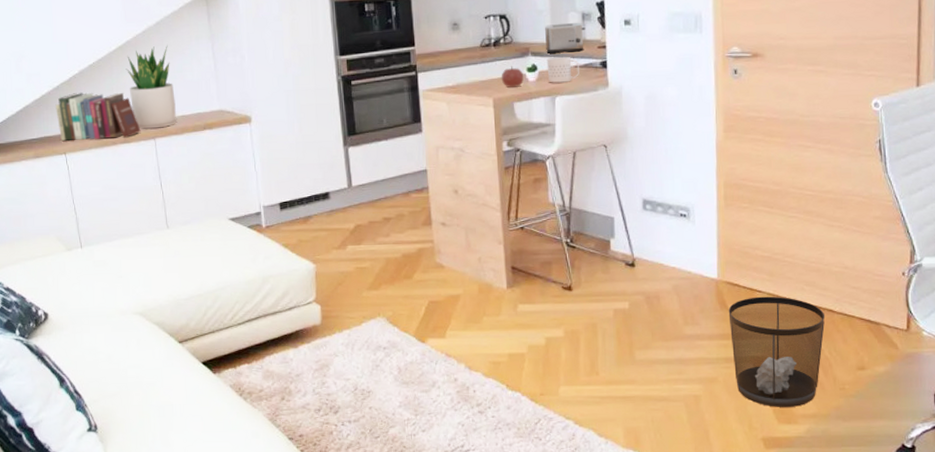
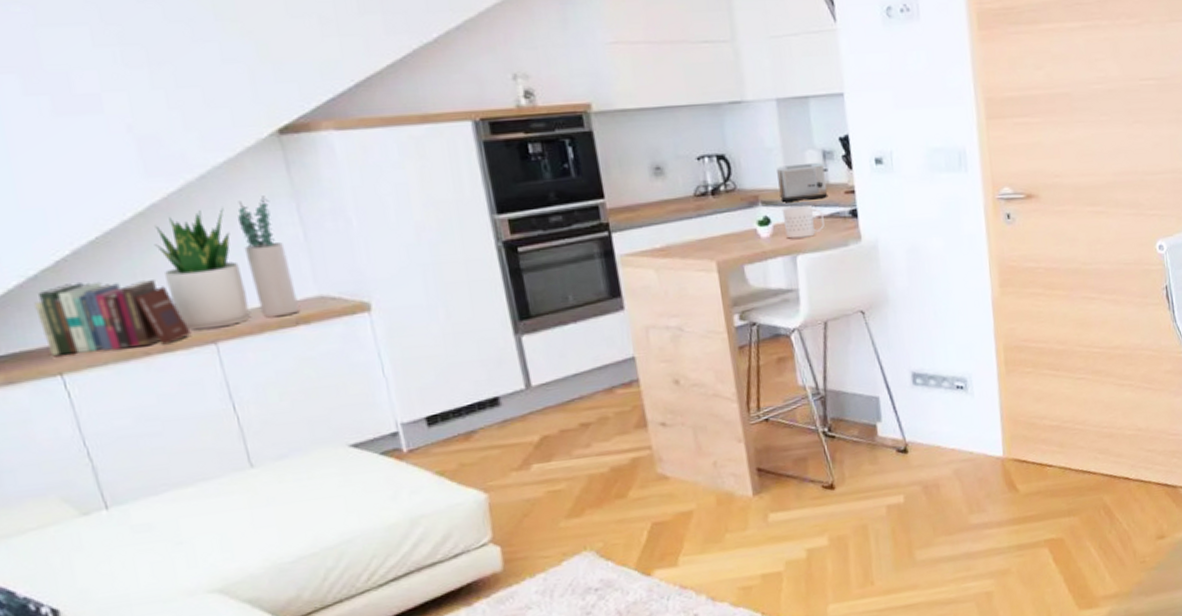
vase: none [175,37,207,124] -> present [237,195,300,318]
fruit: present [501,66,524,88] -> none [724,219,755,247]
waste bin: present [728,296,826,407] -> none [1017,469,1121,593]

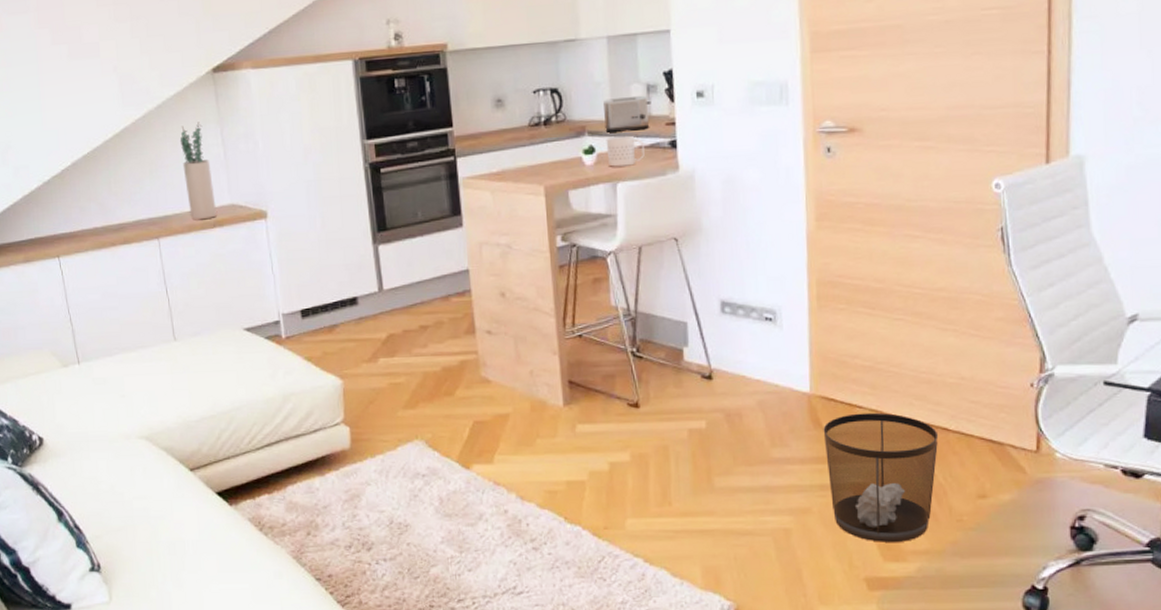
books: present [34,280,192,356] -> none [46,186,143,242]
planter: present [154,209,250,331] -> none [124,132,183,228]
waste bin: none [1017,469,1121,593] -> present [823,412,939,542]

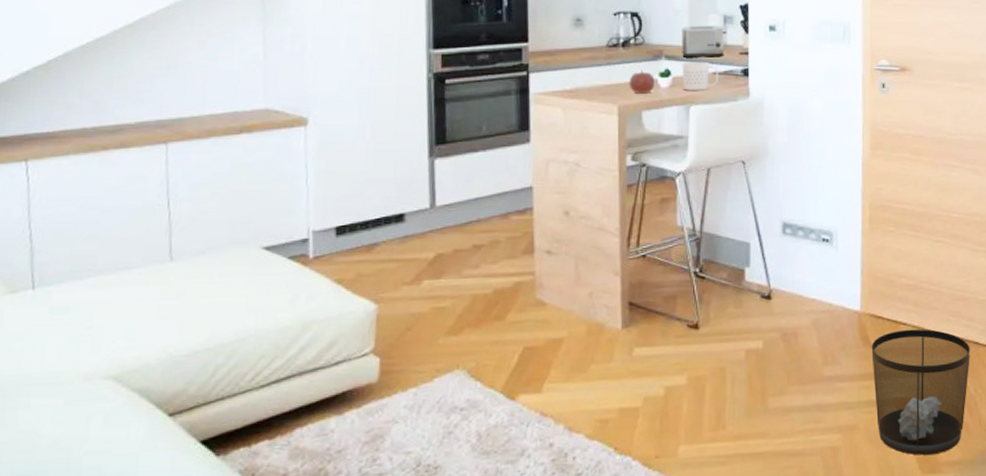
vase: present [179,122,217,221] -> none [209,18,246,125]
fruit: none [553,148,579,173] -> present [628,70,655,94]

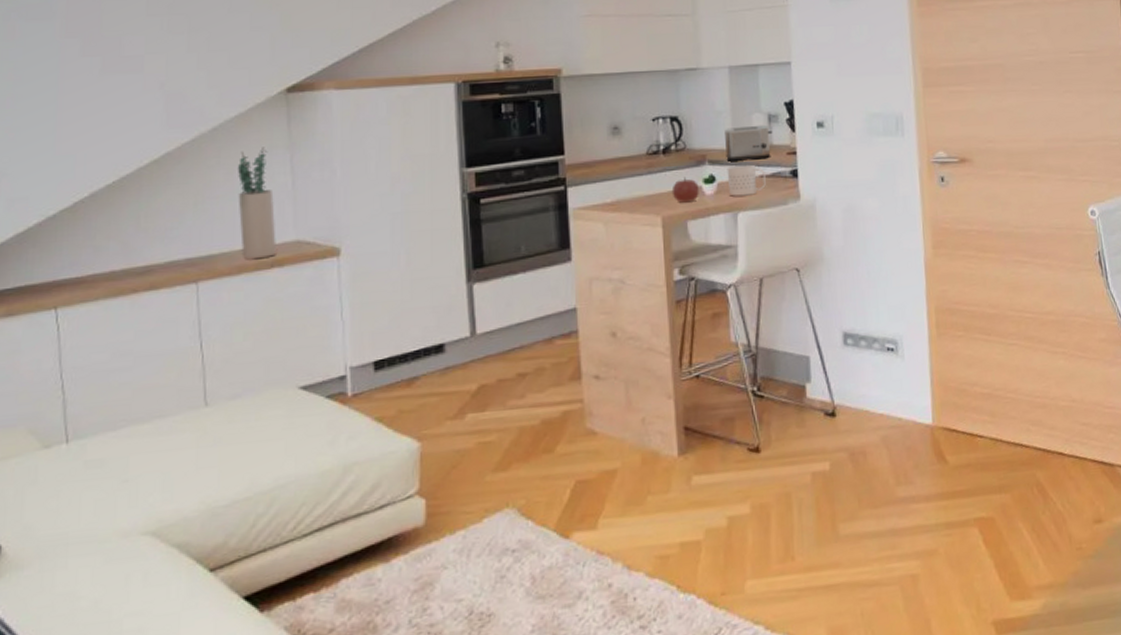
vase: none [209,18,246,125] -> present [237,147,276,260]
waste bin: present [871,329,971,455] -> none [946,441,1055,581]

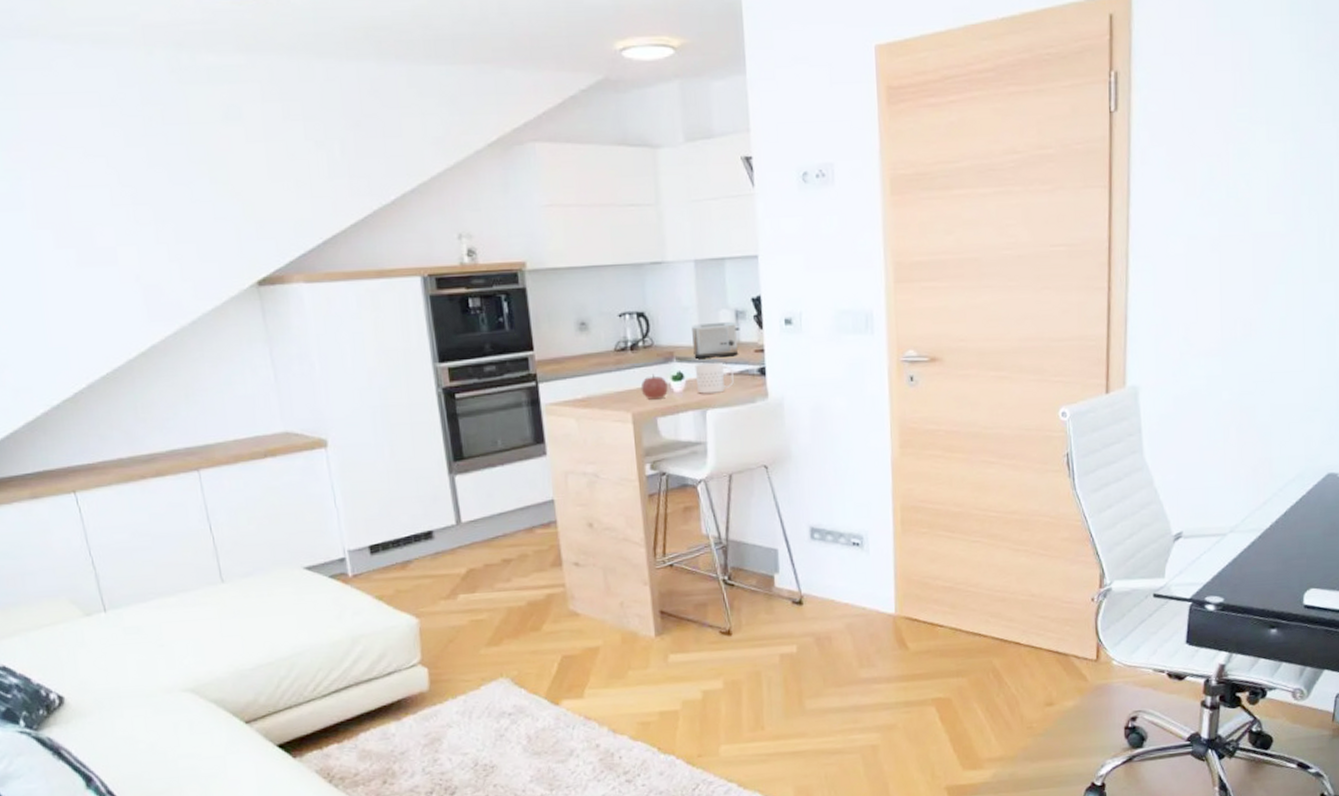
vase: present [237,147,276,260] -> none [220,340,268,450]

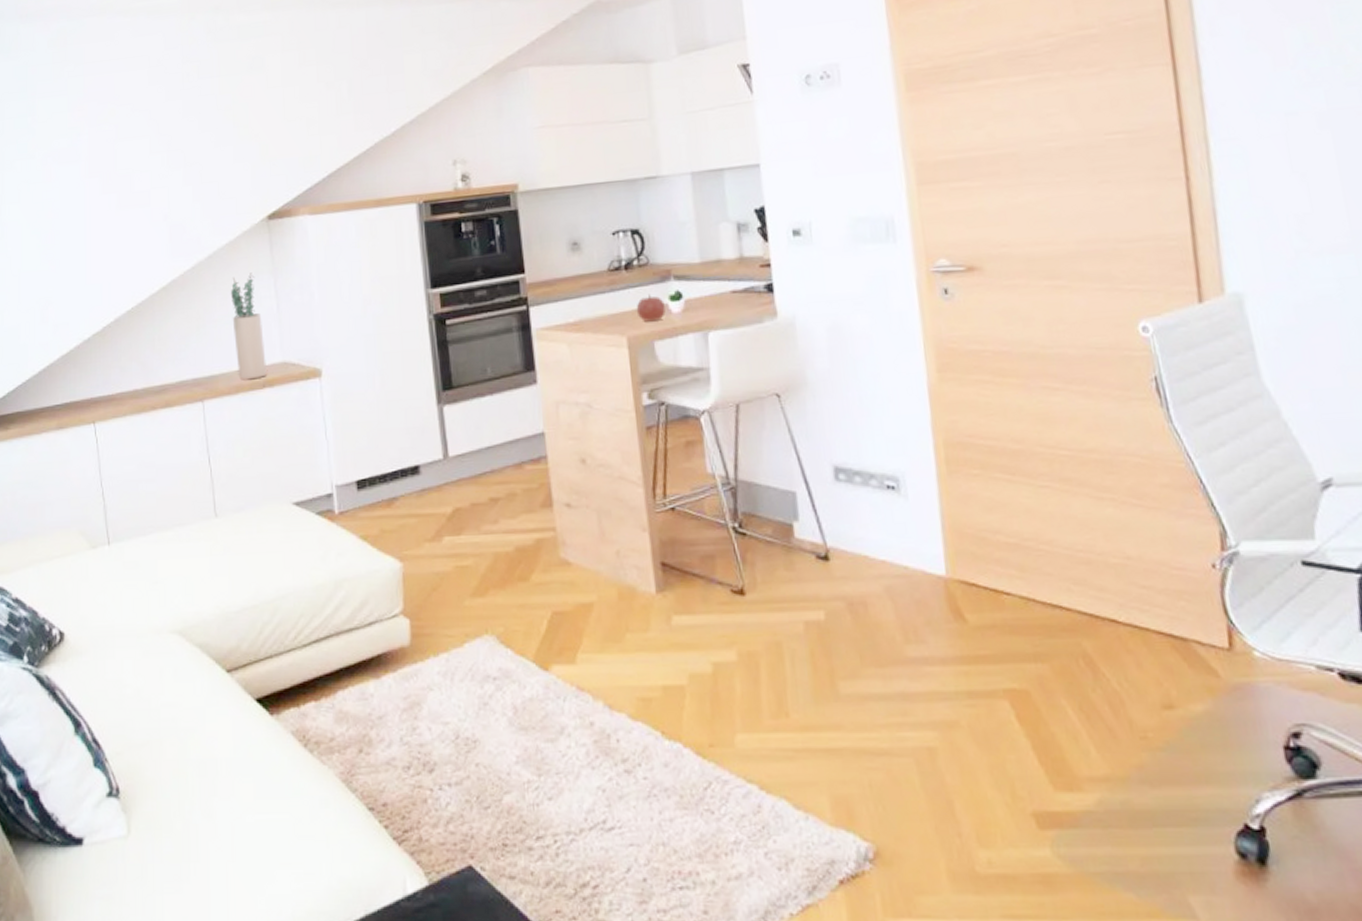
vase: none [220,340,268,450] -> present [230,272,267,381]
toaster: present [692,321,740,359] -> none [690,234,743,276]
mug: present [695,362,734,394] -> none [694,279,738,315]

